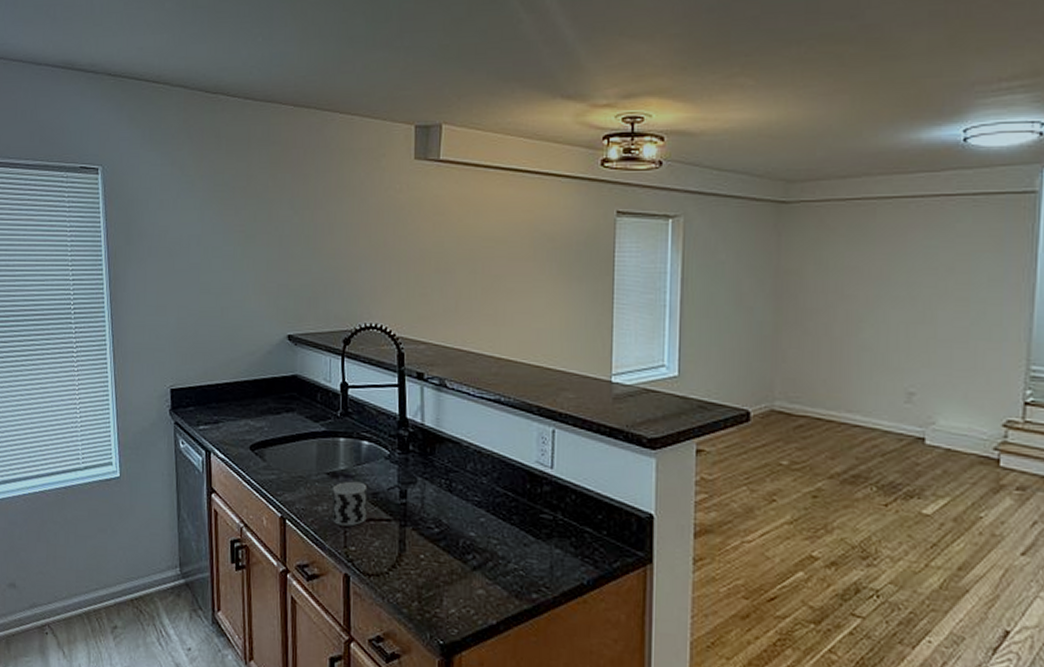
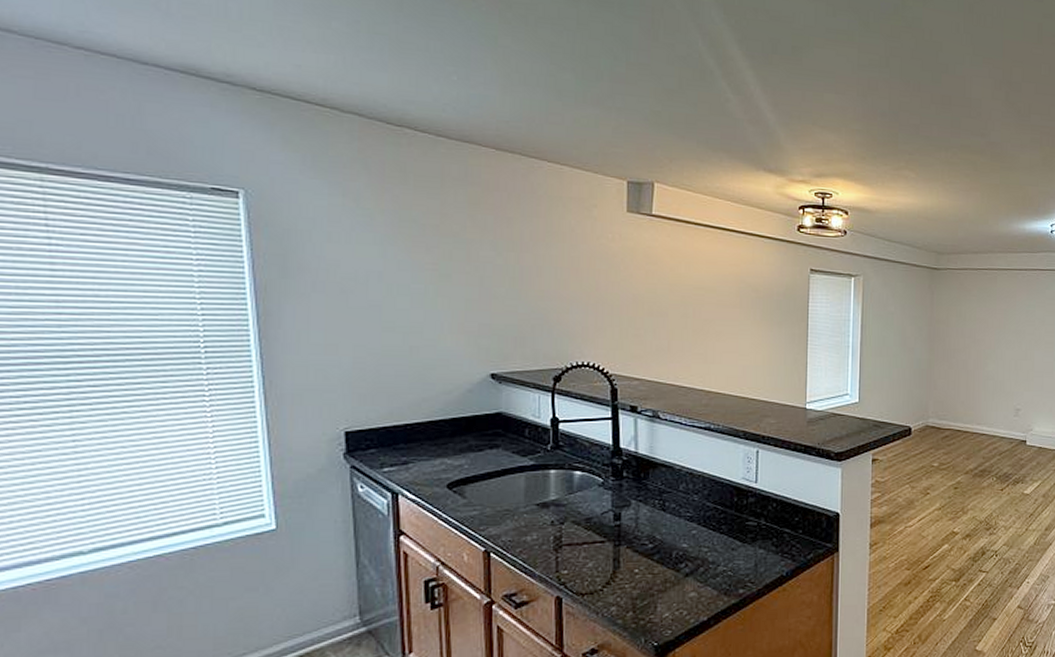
cup: present [332,481,368,527] -> none [542,509,580,552]

